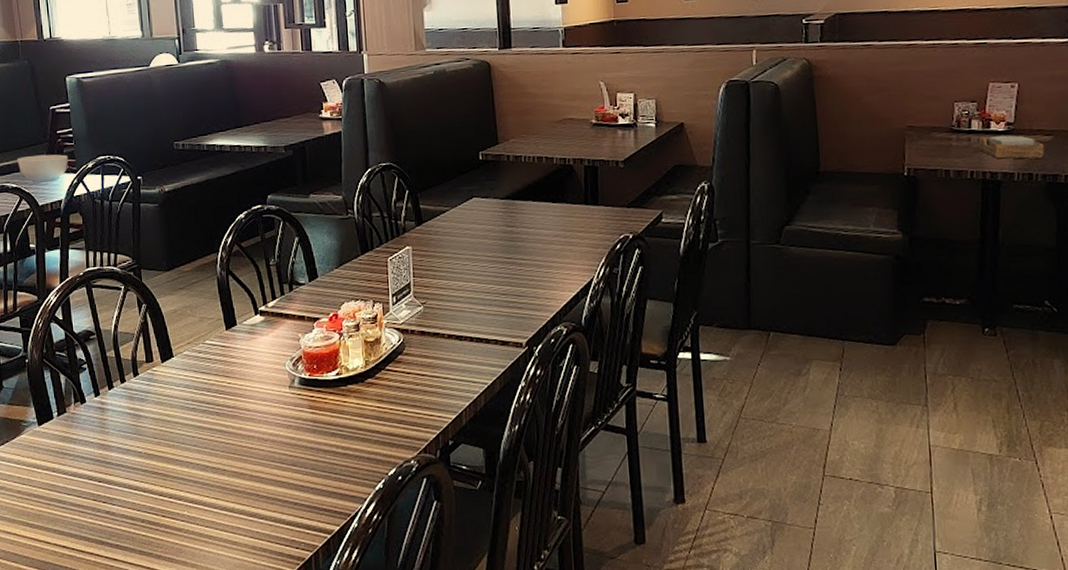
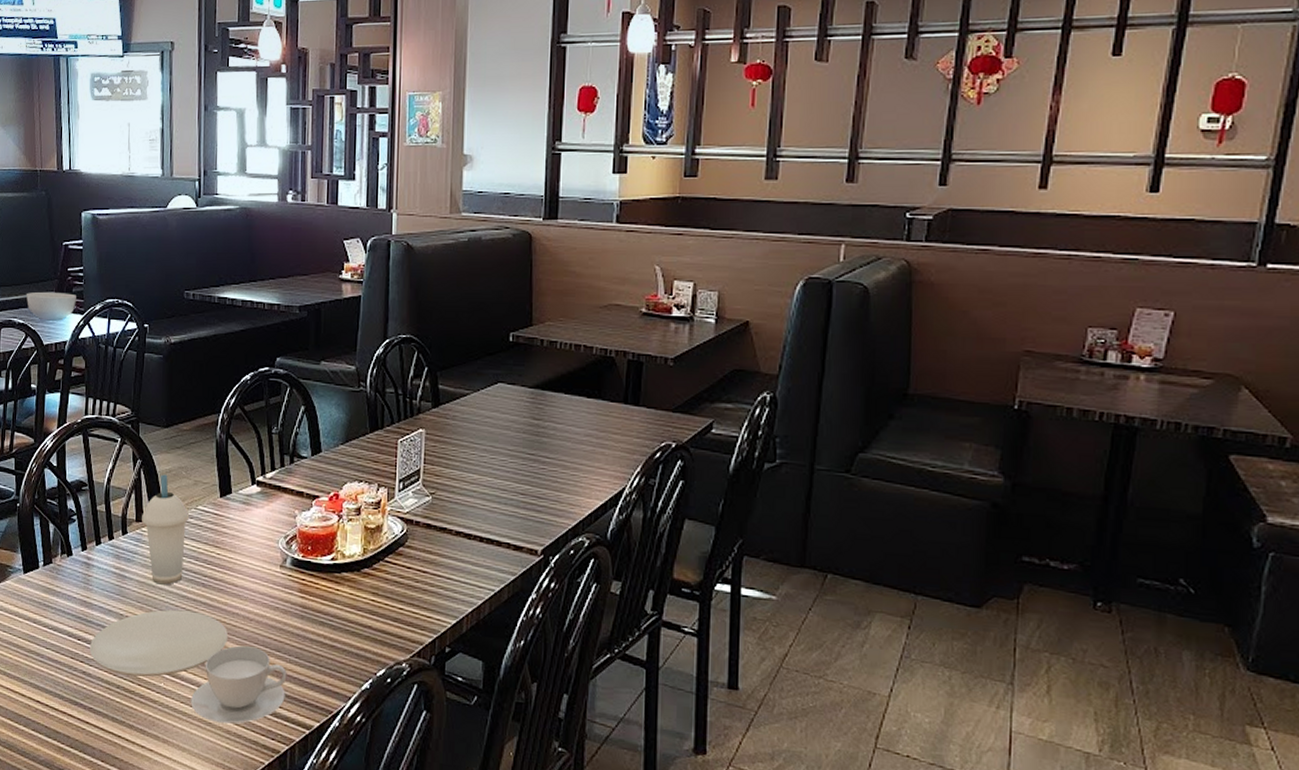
plate: none [111,439,245,509] -> present [90,609,228,677]
cup: none [151,315,198,419] -> present [142,474,190,585]
teacup: none [215,465,305,540] -> present [191,645,287,724]
napkin holder: present [978,135,1045,160] -> none [1113,371,1200,407]

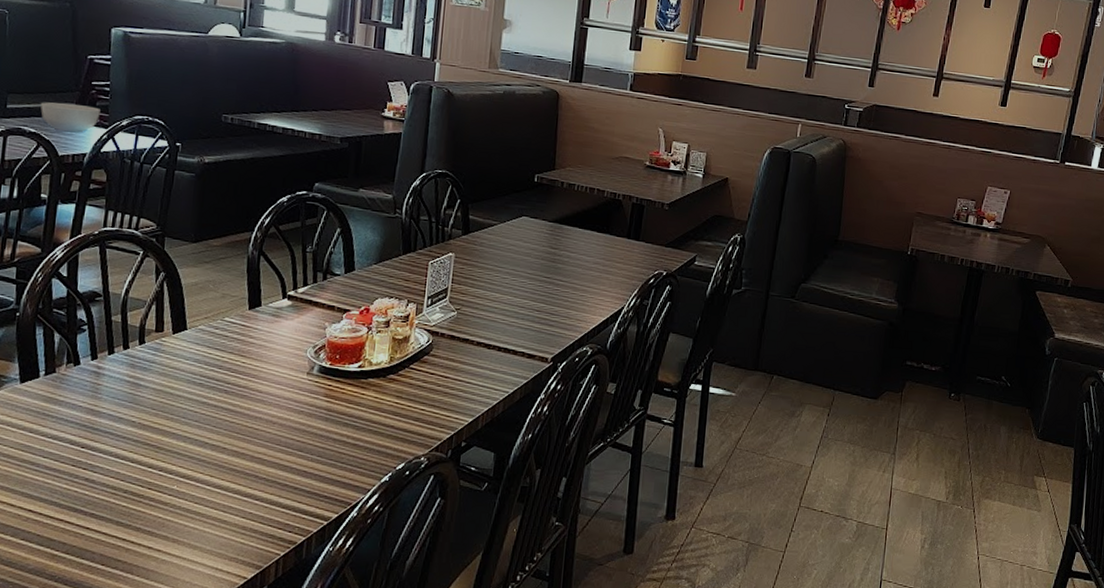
plate: present [90,609,228,677] -> none [95,415,249,481]
cup: present [142,474,190,585] -> none [162,287,215,392]
teacup: present [191,645,287,724] -> none [205,447,309,520]

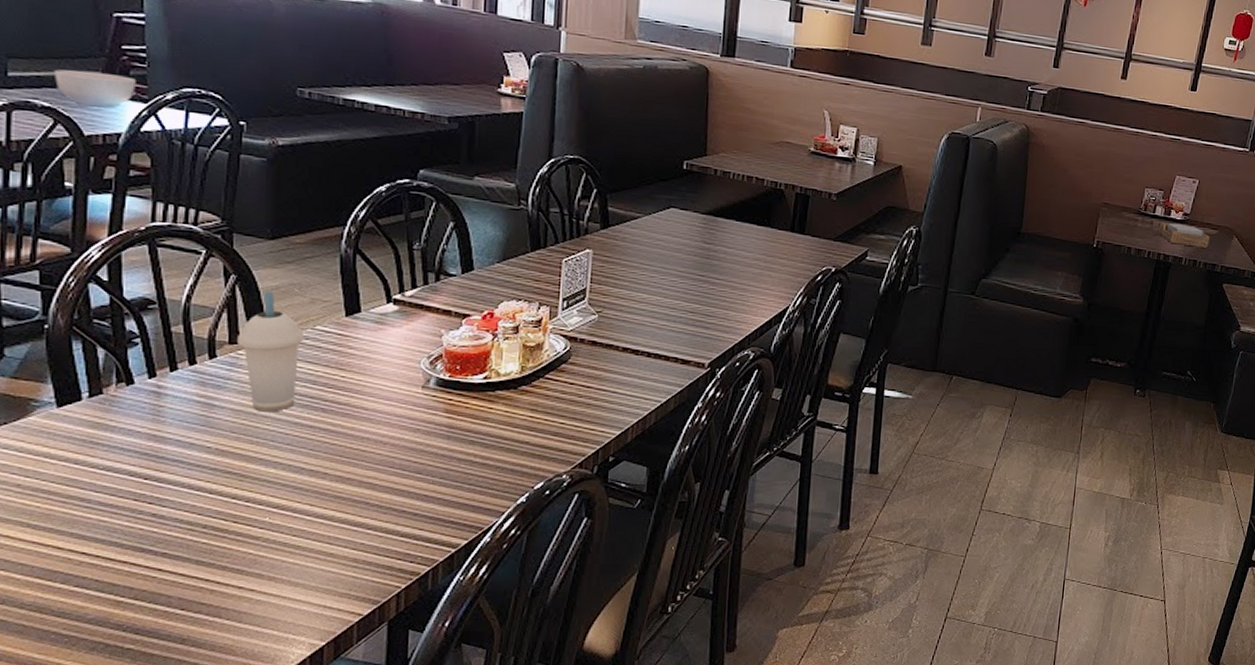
cup: none [162,287,215,392] -> present [237,291,305,412]
napkin holder: none [970,230,1022,257] -> present [1158,222,1210,249]

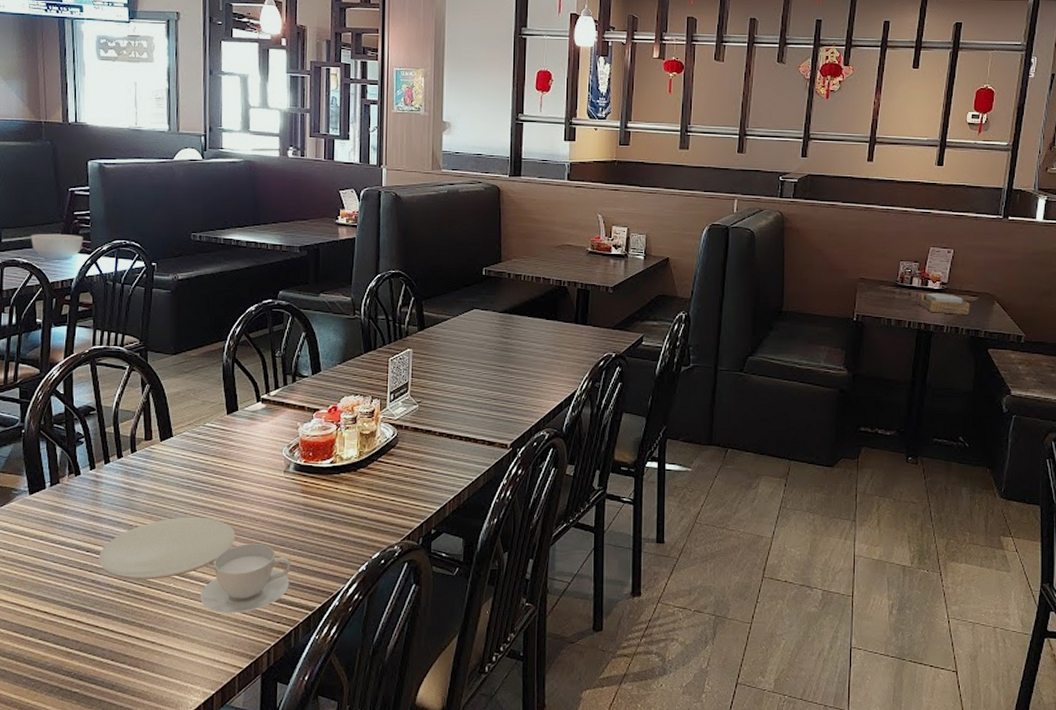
plate: none [162,438,355,513] -> present [99,517,235,579]
cup: present [237,291,305,412] -> none [151,396,198,495]
teacup: none [306,471,430,552] -> present [200,543,291,613]

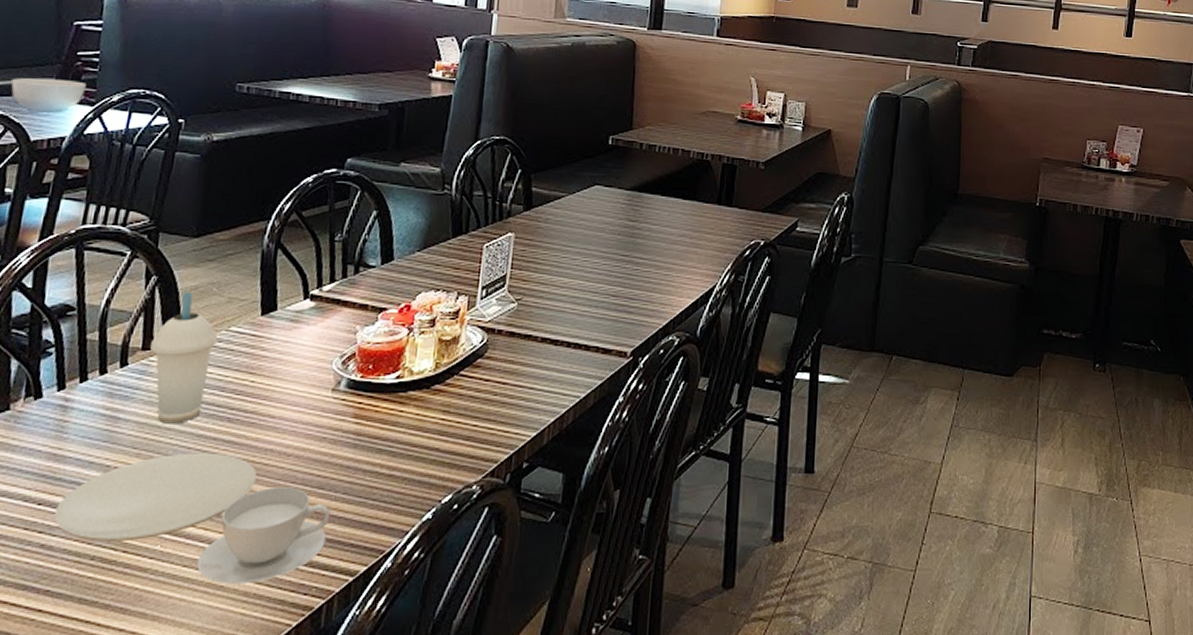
cup: none [151,396,198,495] -> present [150,292,218,424]
napkin holder: present [916,292,970,316] -> none [1104,175,1161,203]

